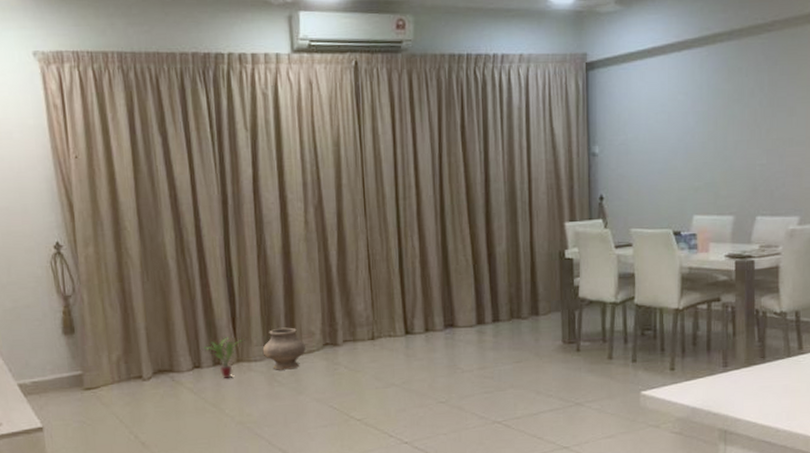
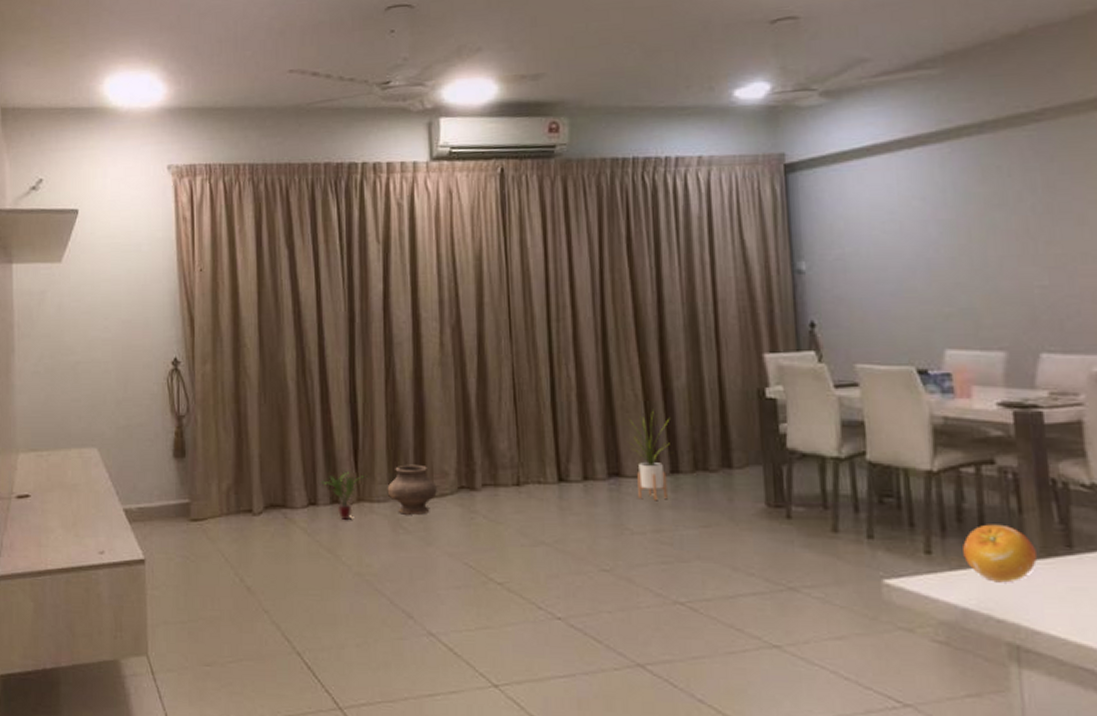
house plant: none [461,273,493,345] -> present [628,412,670,501]
fruit: none [695,345,743,387] -> present [963,524,1038,583]

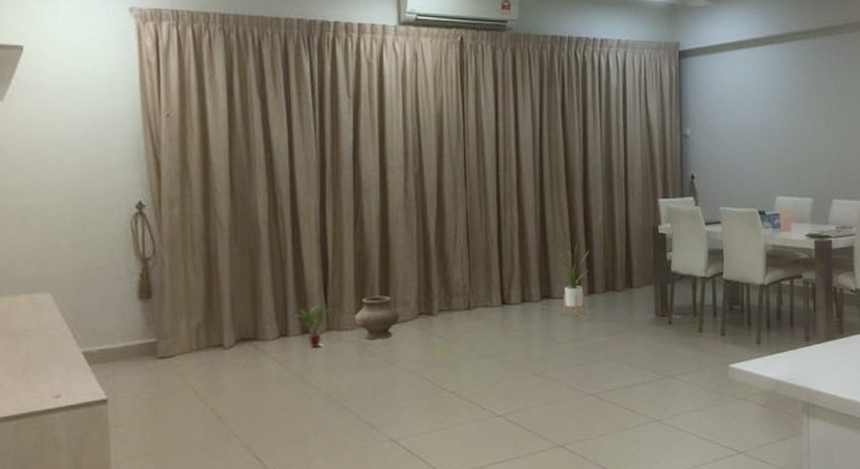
fruit: present [963,524,1038,583] -> none [780,320,823,361]

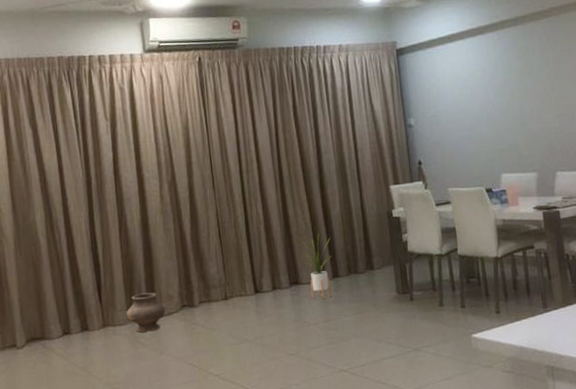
potted plant: present [292,304,336,349] -> none [72,304,110,344]

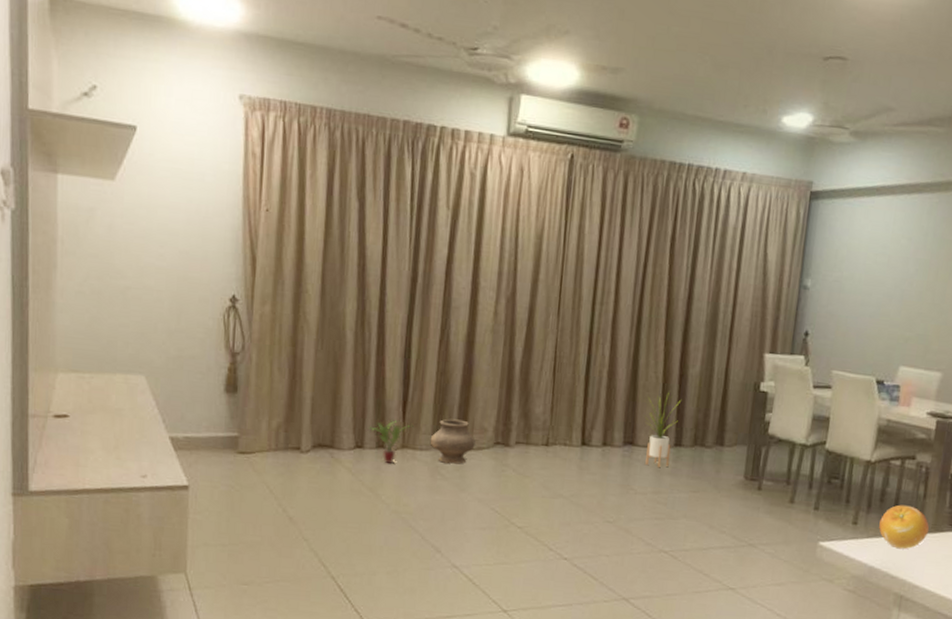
potted plant: none [72,304,110,344] -> present [369,420,414,465]
fruit: none [518,288,561,327] -> present [879,504,929,549]

